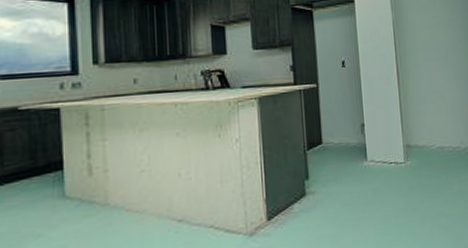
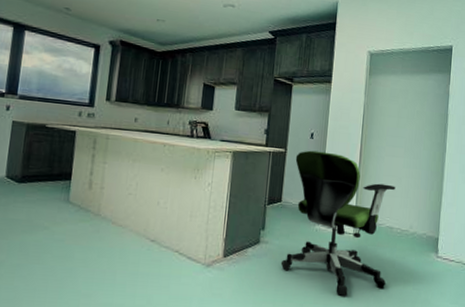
office chair: none [329,79,447,233] -> present [280,150,395,296]

